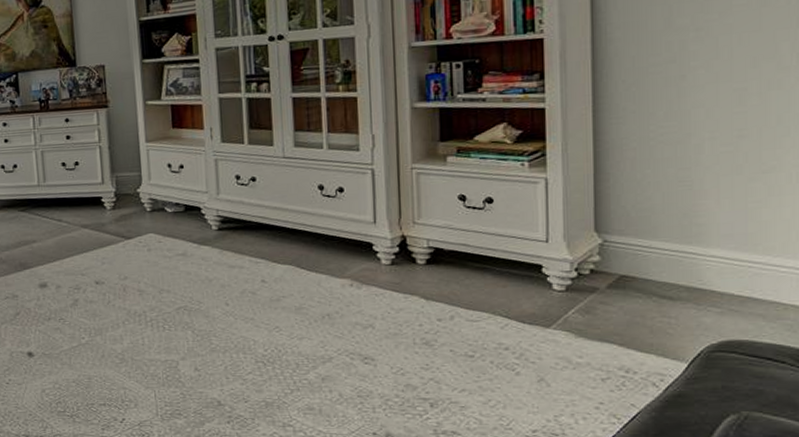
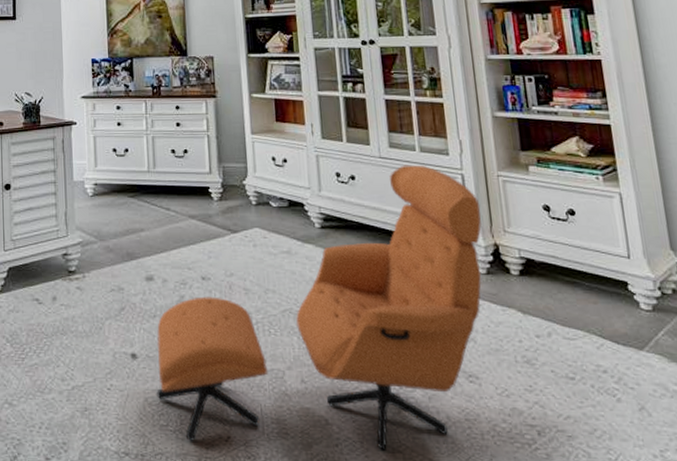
armchair: none [52,162,390,425] -> present [156,165,482,450]

